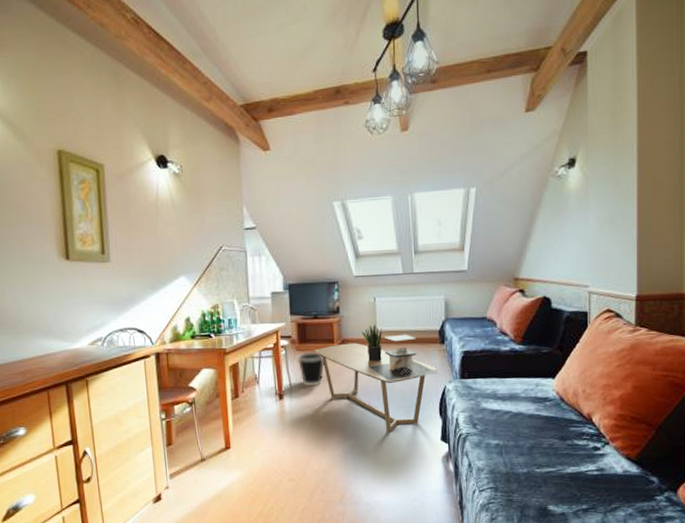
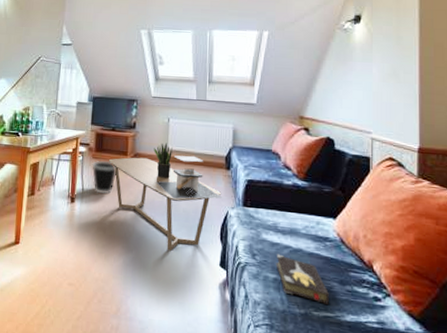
hardback book: none [497,420,550,461] -> present [275,254,329,304]

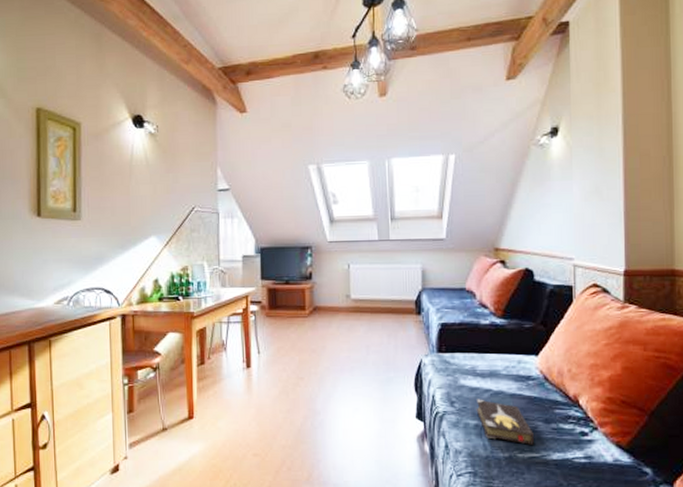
wastebasket: present [92,160,117,194] -> none [266,318,295,354]
coffee table: present [108,157,221,251] -> none [284,310,412,408]
potted plant: present [154,143,173,179] -> none [334,292,356,331]
architectural model: present [155,155,222,199] -> none [339,303,414,352]

